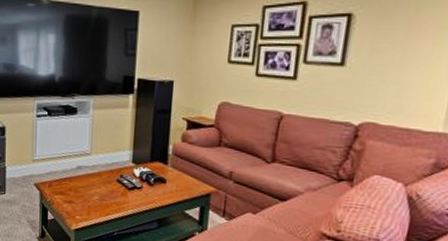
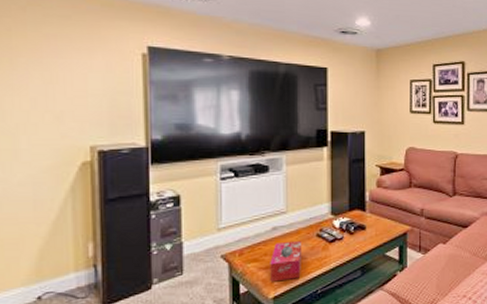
tissue box: none [73,181,103,218] -> present [270,240,302,282]

